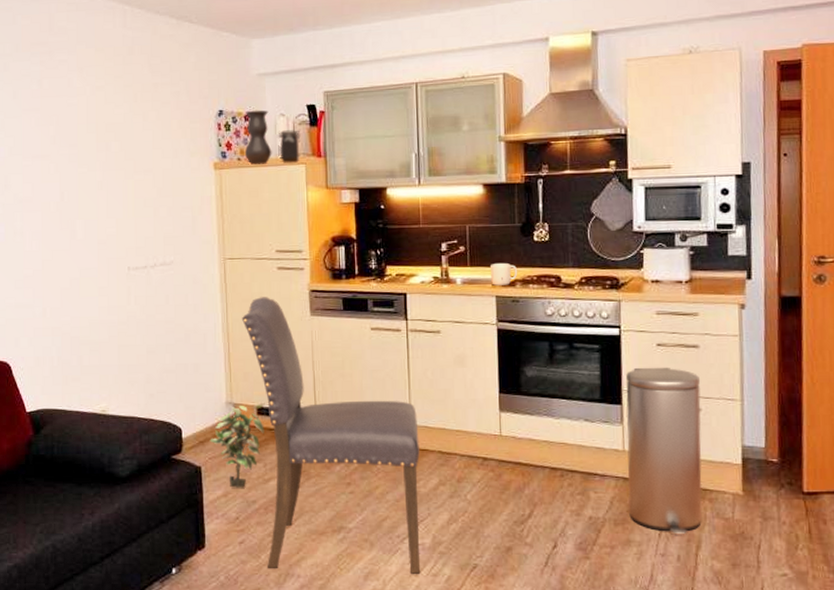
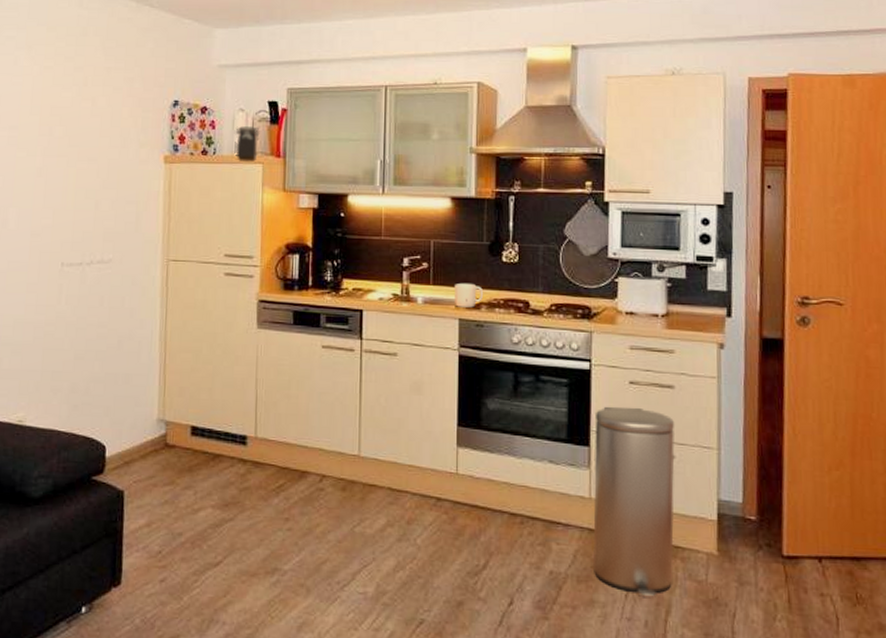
potted plant: present [209,403,265,488] -> none [136,422,200,518]
chair: present [242,297,421,574] -> none [182,304,368,627]
vase: present [244,110,272,166] -> none [198,103,228,162]

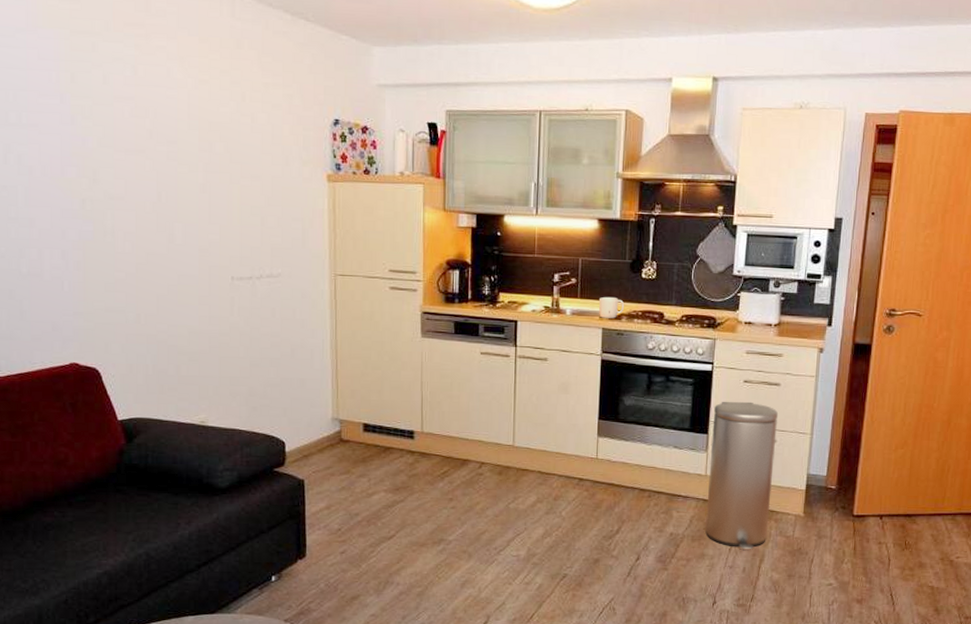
jar: present [236,126,260,162] -> none [397,147,420,182]

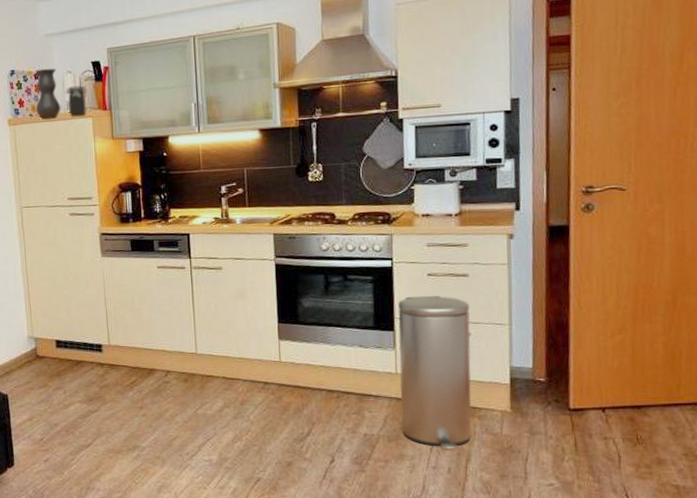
vase: none [360,122,389,182] -> present [34,68,61,120]
jar: none [397,147,420,182] -> present [67,85,87,117]
mug: present [598,296,625,318] -> none [267,202,294,224]

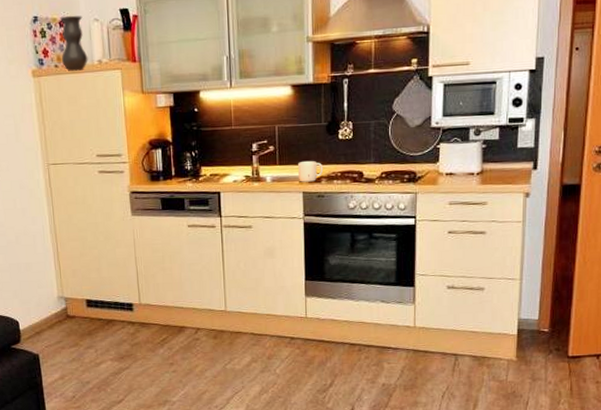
jar: present [67,85,87,117] -> none [94,35,116,69]
mug: none [267,202,294,224] -> present [297,160,324,182]
pedal bin: present [398,296,472,449] -> none [417,253,486,396]

